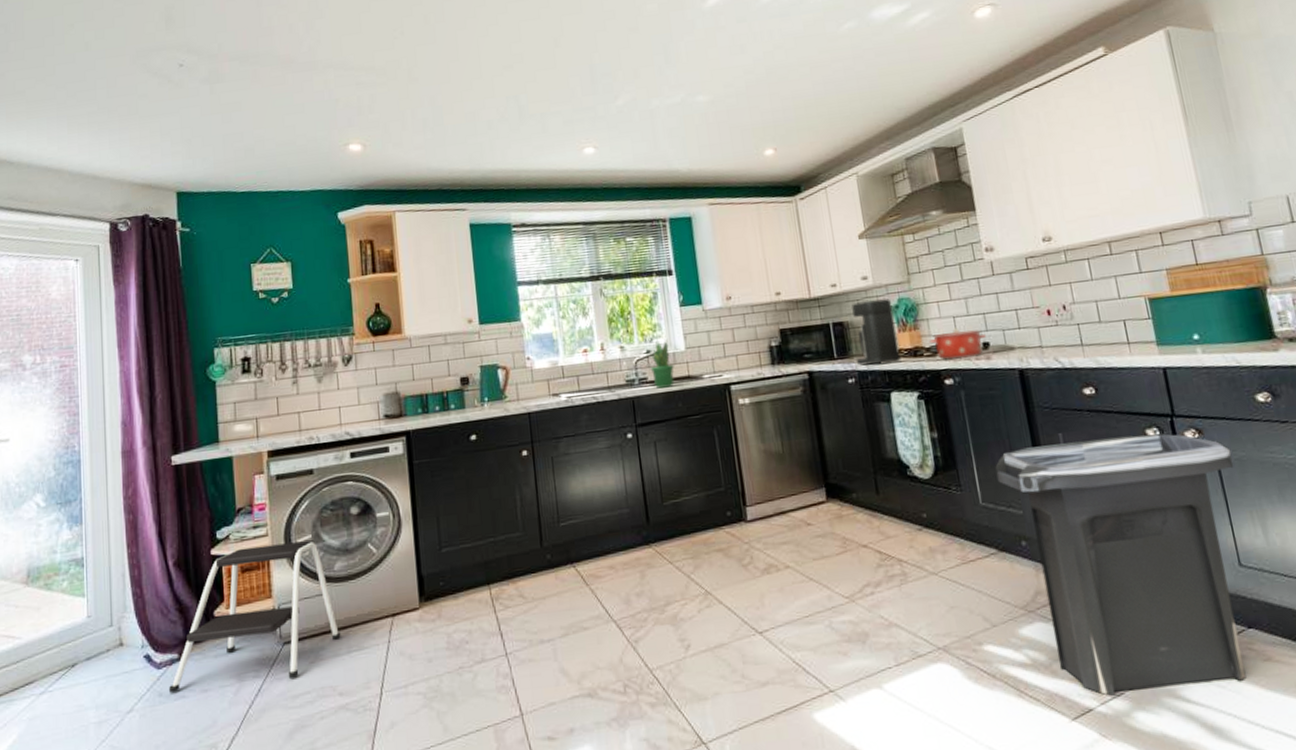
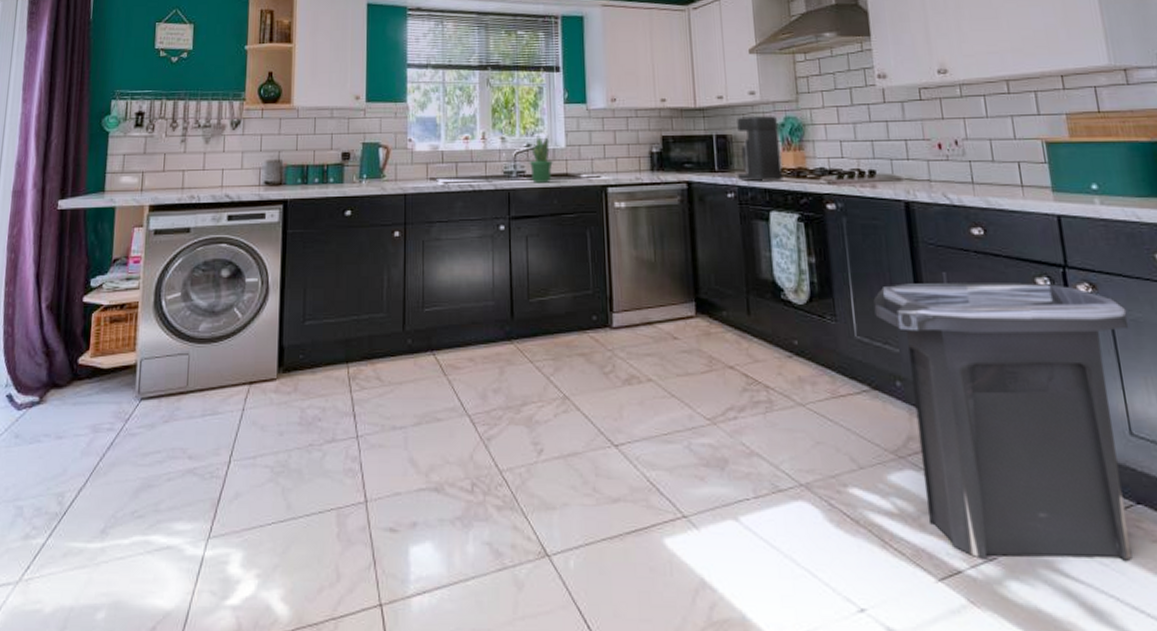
step stool: present [169,540,341,693] -> none [26,298,197,437]
casserole: present [929,327,986,360] -> none [813,151,873,184]

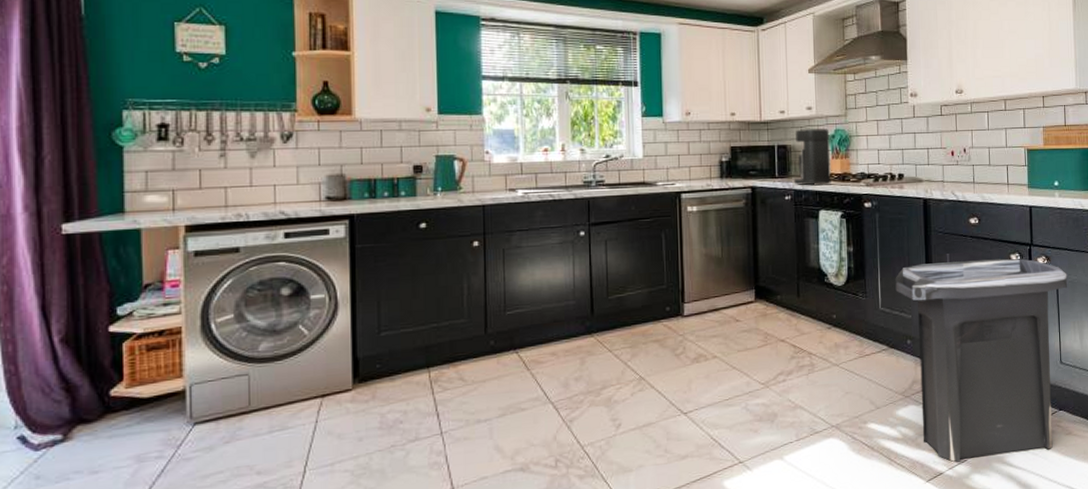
planter: present [529,135,553,183] -> none [608,147,631,191]

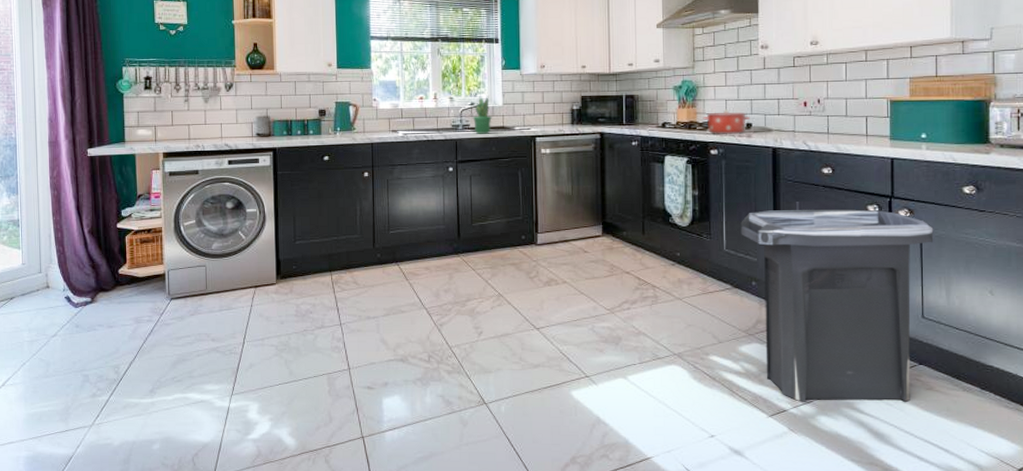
planter: none [608,147,631,191] -> present [472,96,492,134]
coffee maker: present [793,128,831,186] -> none [640,80,678,133]
casserole: none [856,158,902,186] -> present [703,108,750,134]

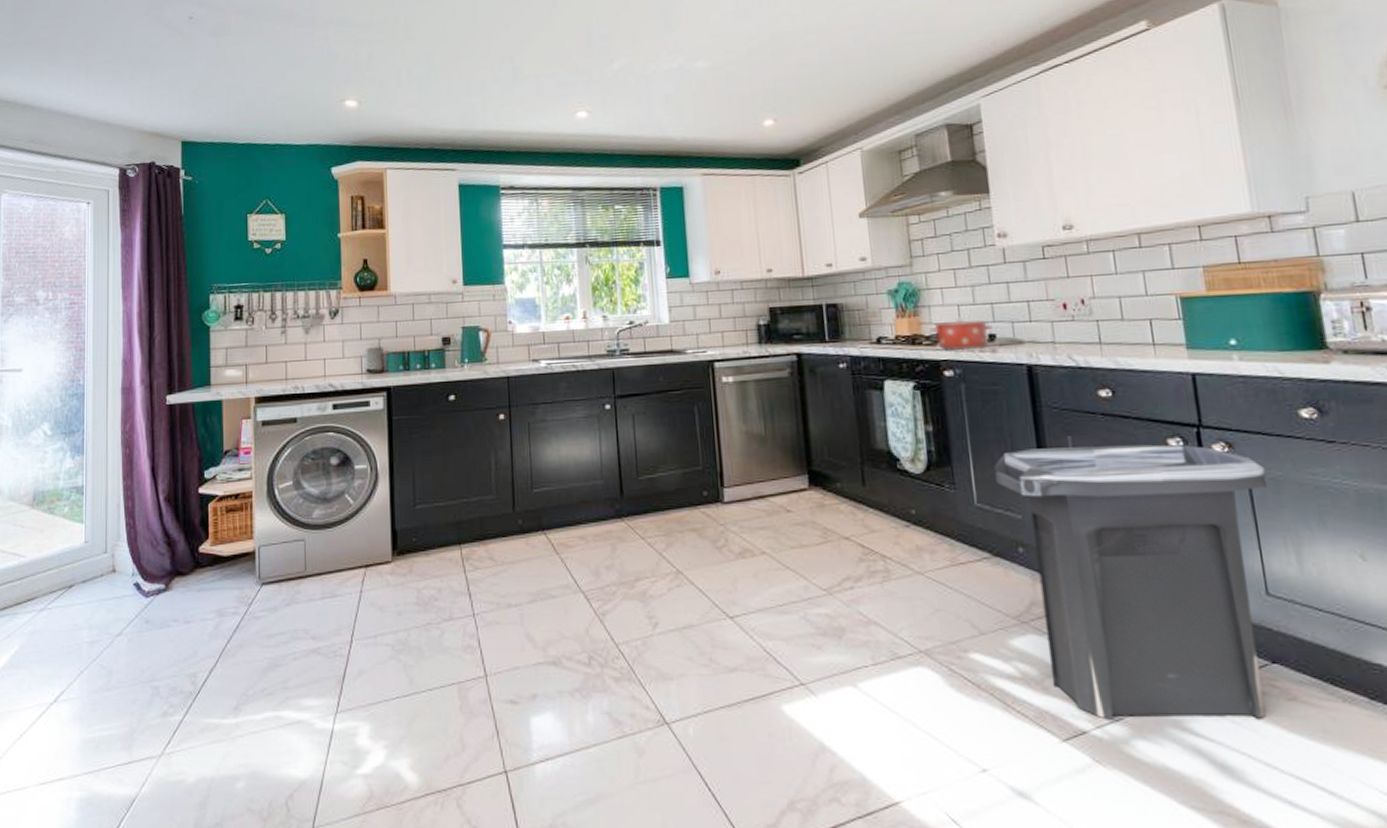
planter: present [472,96,492,134] -> none [632,312,657,361]

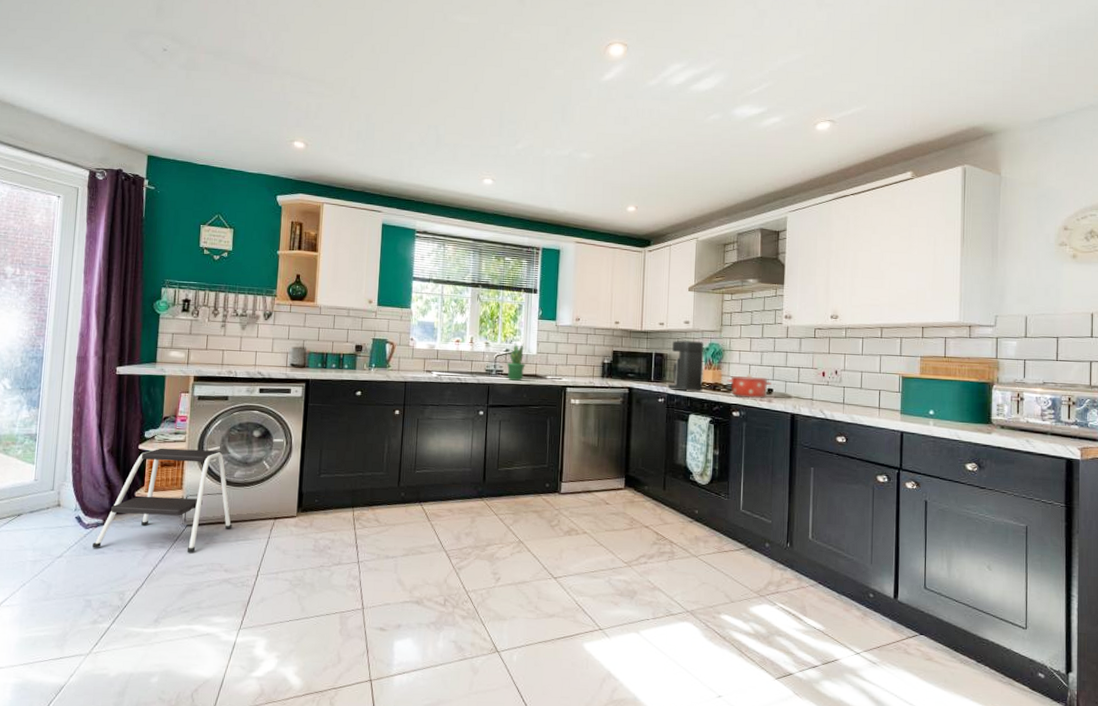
step stool: none [155,487,316,621] -> present [92,448,232,554]
planter: none [632,312,657,361] -> present [506,343,525,381]
coffee maker: none [846,282,898,351] -> present [667,340,704,392]
trash can: present [994,444,1268,720] -> none [757,474,938,671]

